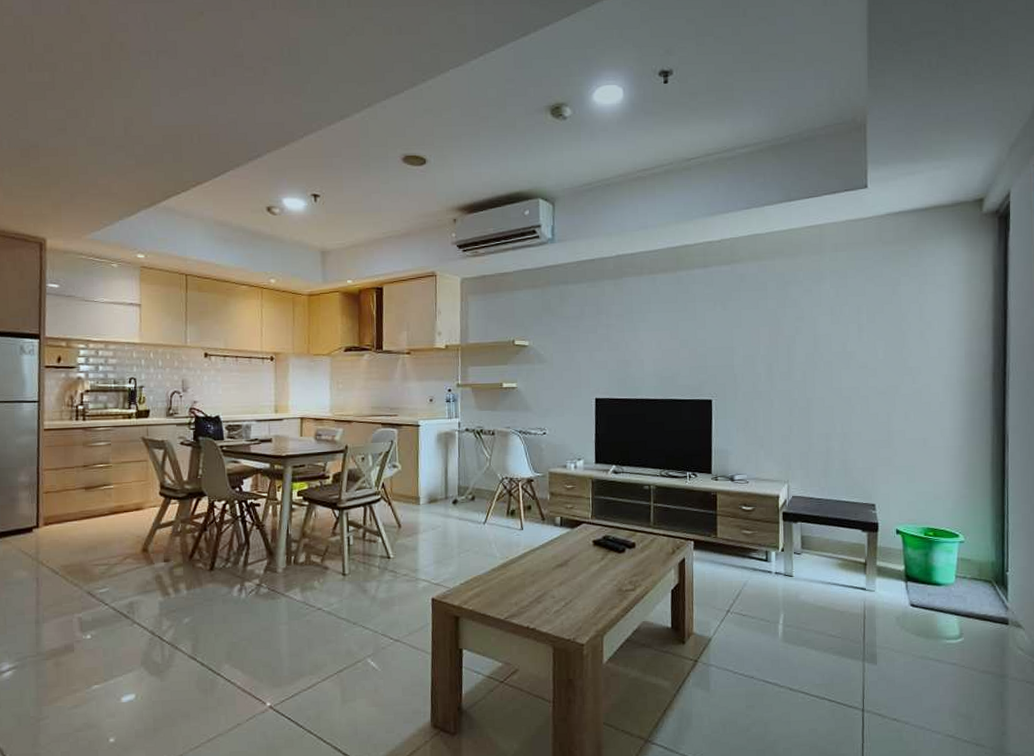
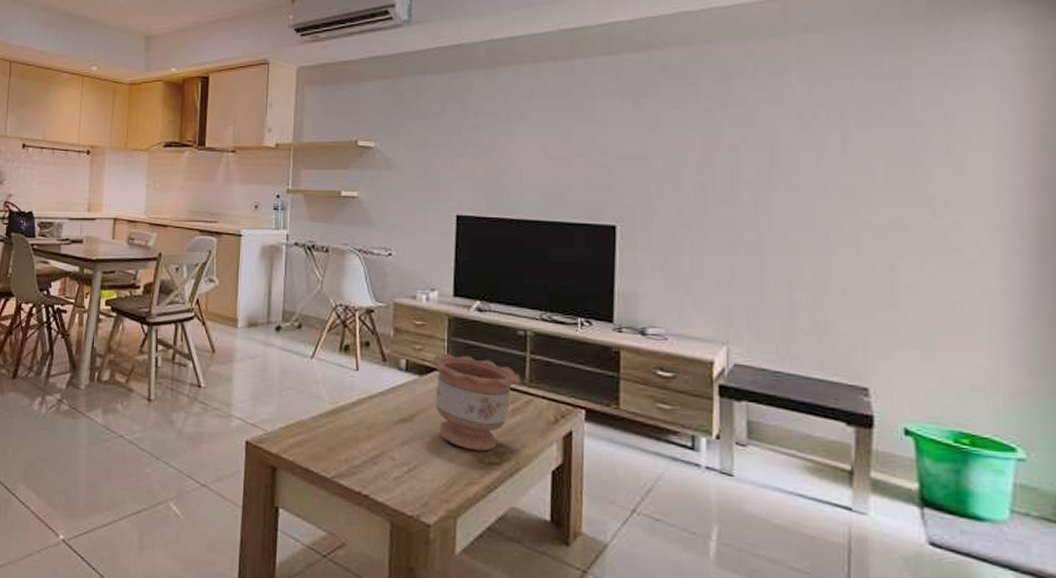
flower pot: none [581,508,648,582] -> present [432,353,521,451]

